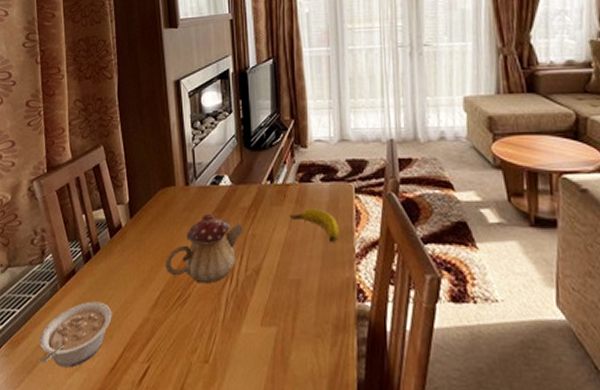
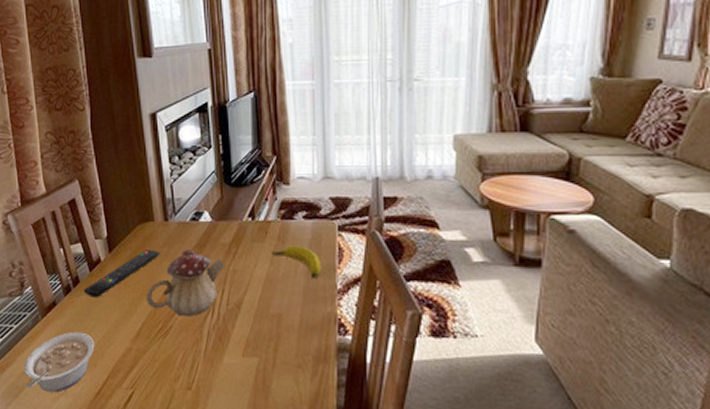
remote control: none [103,215,179,265] -> present [83,250,159,298]

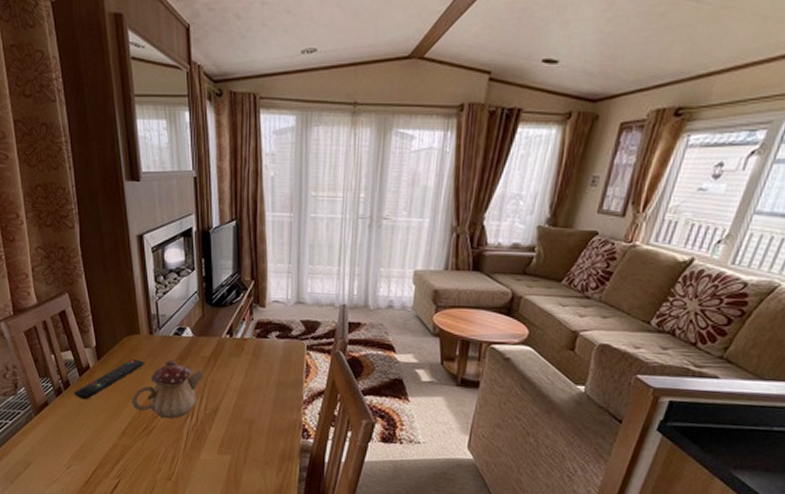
legume: present [24,331,95,393] -> none [19,428,85,480]
banana: present [270,245,321,278] -> none [246,361,290,390]

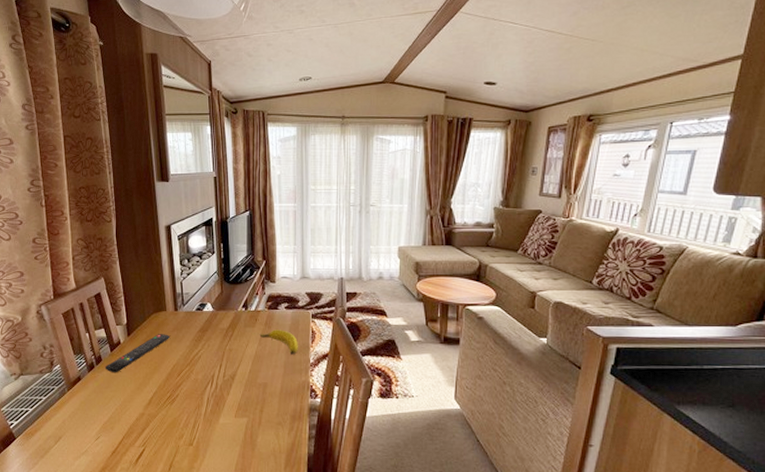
teapot: present [132,359,205,419] -> none [158,332,223,387]
banana: none [246,361,290,390] -> present [259,329,298,355]

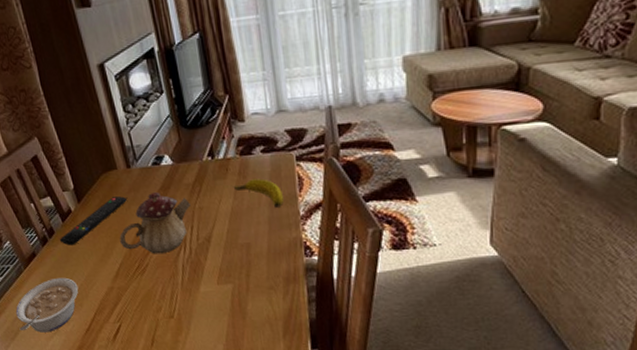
legume: none [50,401,113,452] -> present [15,277,79,333]
teapot: none [158,332,223,387] -> present [119,191,192,254]

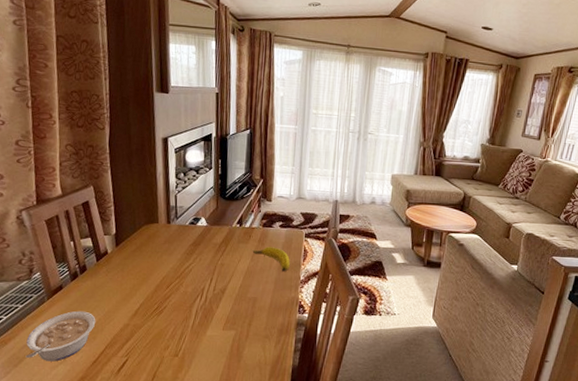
remote control: present [59,196,127,246] -> none [89,246,160,283]
teapot: present [119,191,192,254] -> none [146,246,215,299]

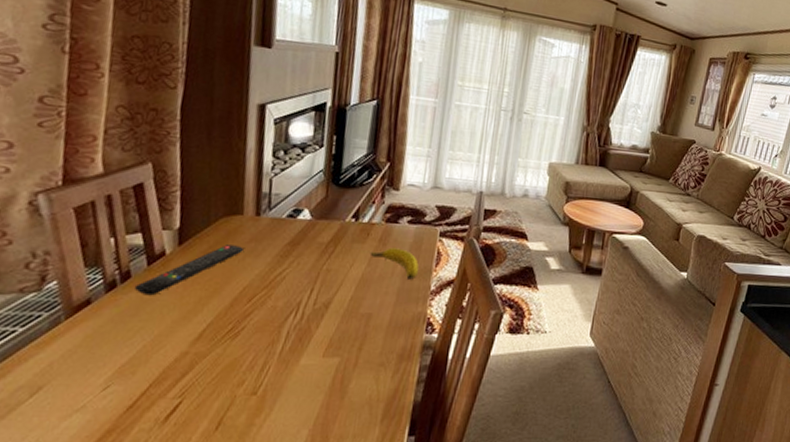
legume: present [25,311,96,362] -> none [20,334,139,409]
remote control: none [89,246,160,283] -> present [134,245,243,296]

